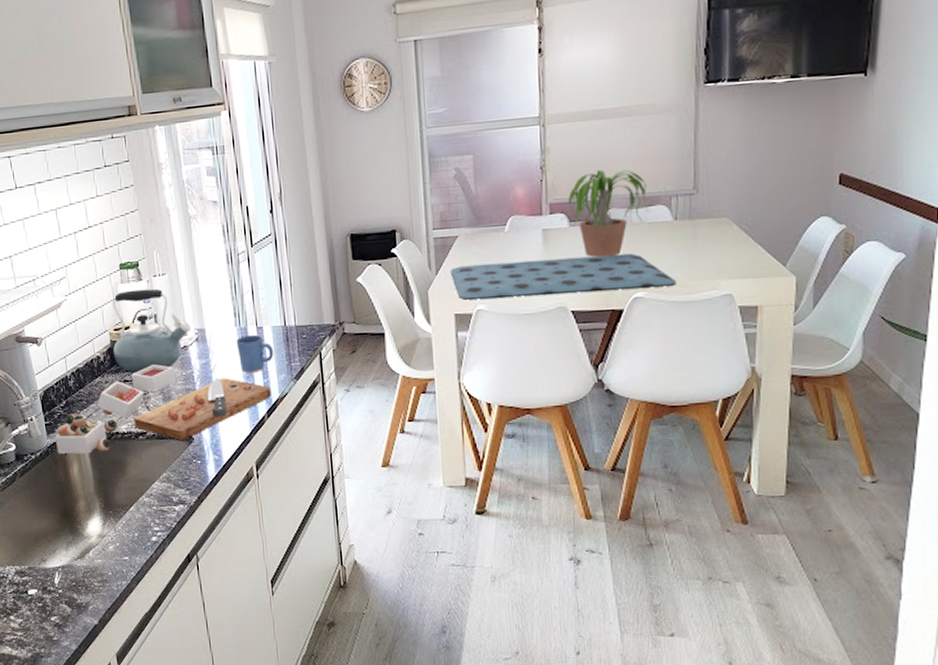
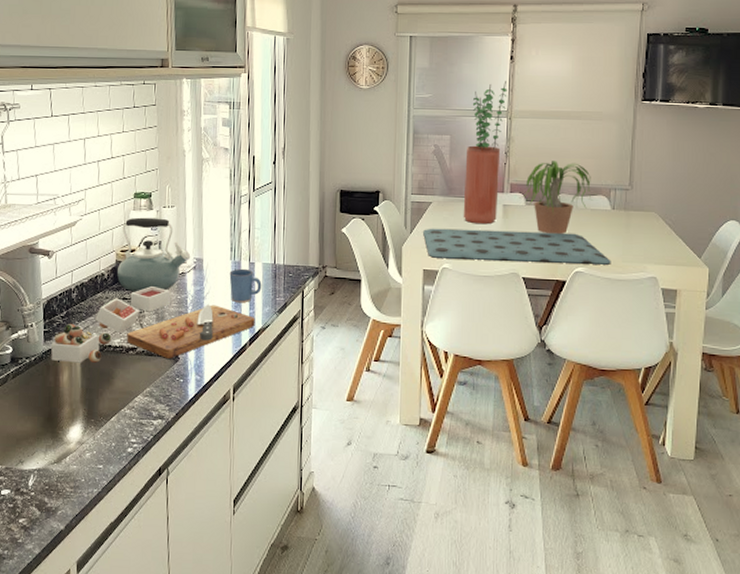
vase: none [493,80,538,256] -> present [463,81,507,225]

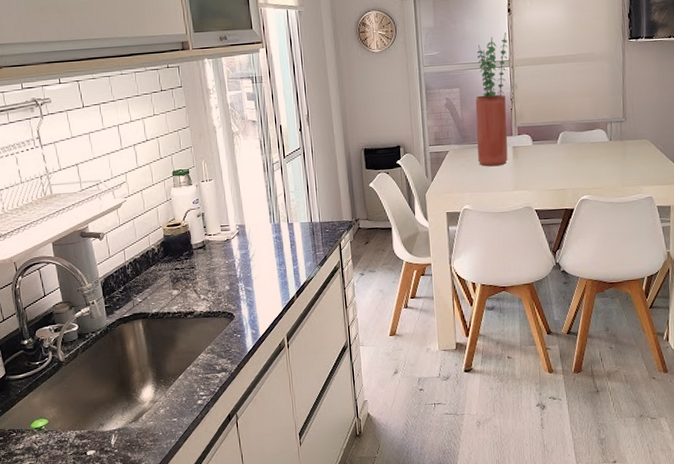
cutting board: present [51,286,255,363] -> none [114,255,300,332]
kettle: present [116,217,191,292] -> none [165,192,234,262]
mug: present [229,268,262,303] -> none [271,229,302,261]
placemat: present [423,228,611,265] -> none [443,165,612,201]
potted plant: present [519,161,592,234] -> none [527,102,591,169]

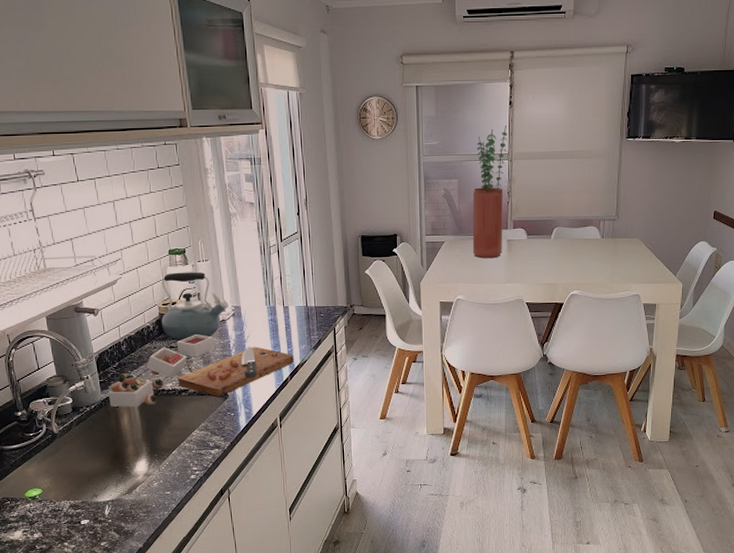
cutting board: none [114,255,300,332] -> present [108,334,294,408]
kettle: none [165,192,234,262] -> present [161,272,229,341]

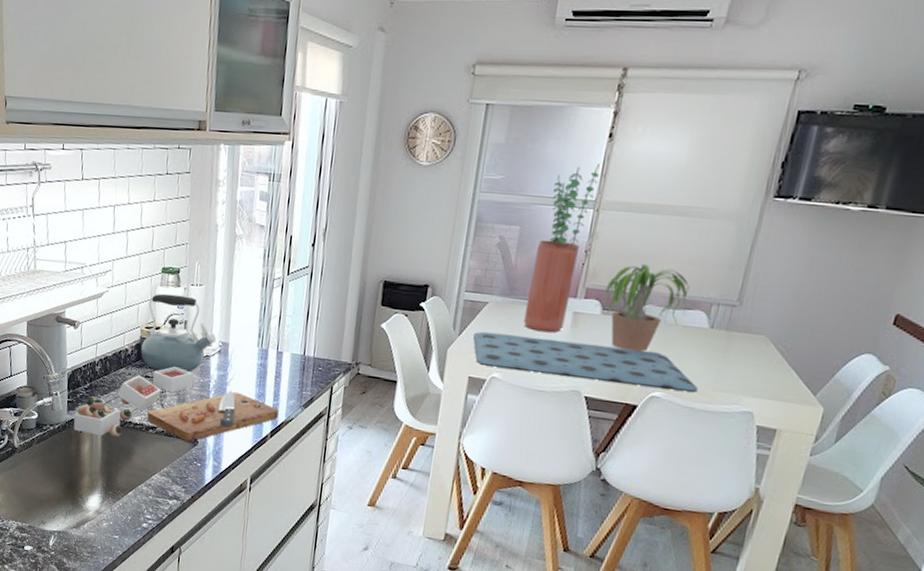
placemat: none [438,261,601,291] -> present [473,331,698,392]
potted plant: none [521,197,584,263] -> present [595,264,690,352]

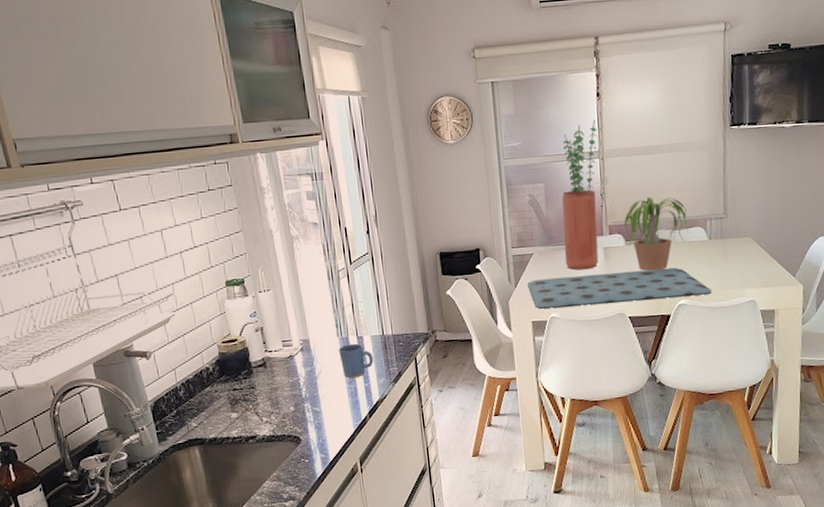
cutting board: present [73,366,279,442] -> none [167,373,372,460]
kettle: present [140,293,217,373] -> none [219,303,297,382]
mug: none [255,356,289,393] -> present [338,343,374,379]

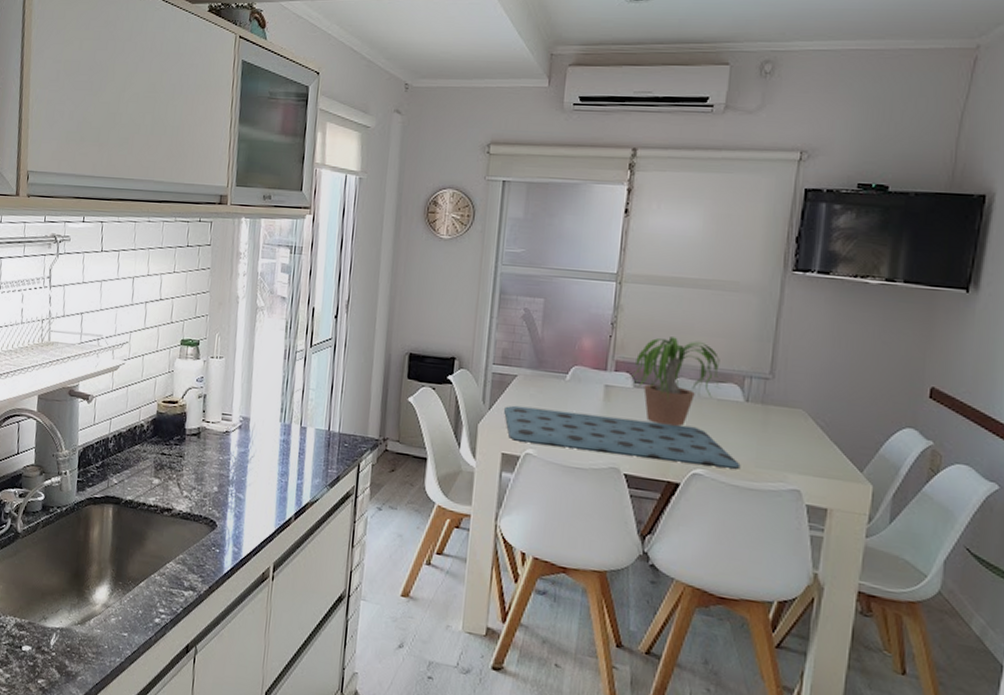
mug: present [338,343,374,379] -> none [277,432,313,472]
vase: present [561,120,599,270] -> none [554,238,619,407]

